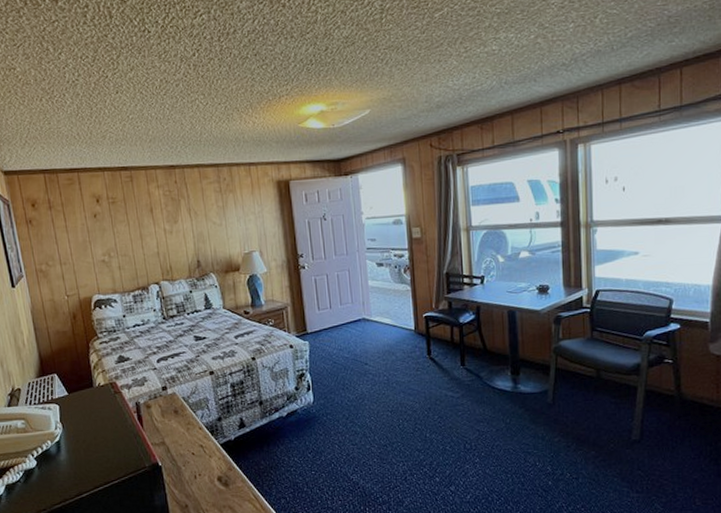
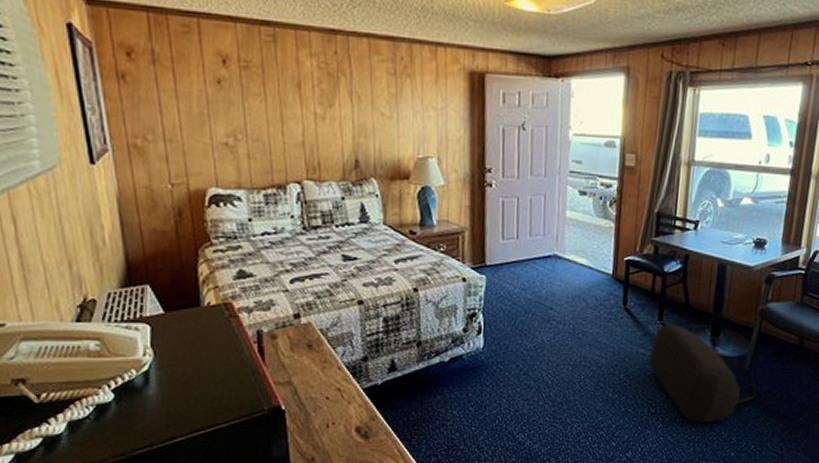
duffel bag: none [457,368,564,456] -> present [648,324,757,423]

